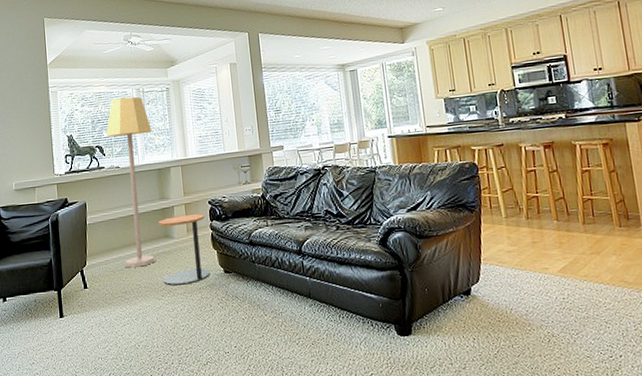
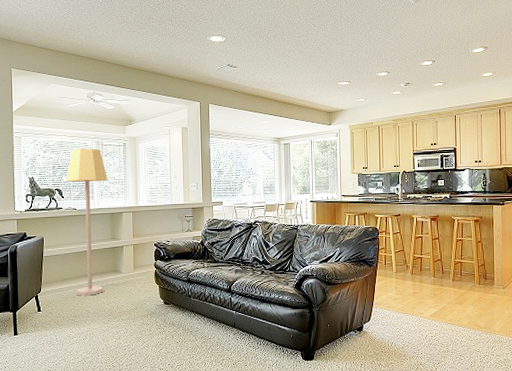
side table: present [159,213,210,286] -> none [109,253,152,313]

